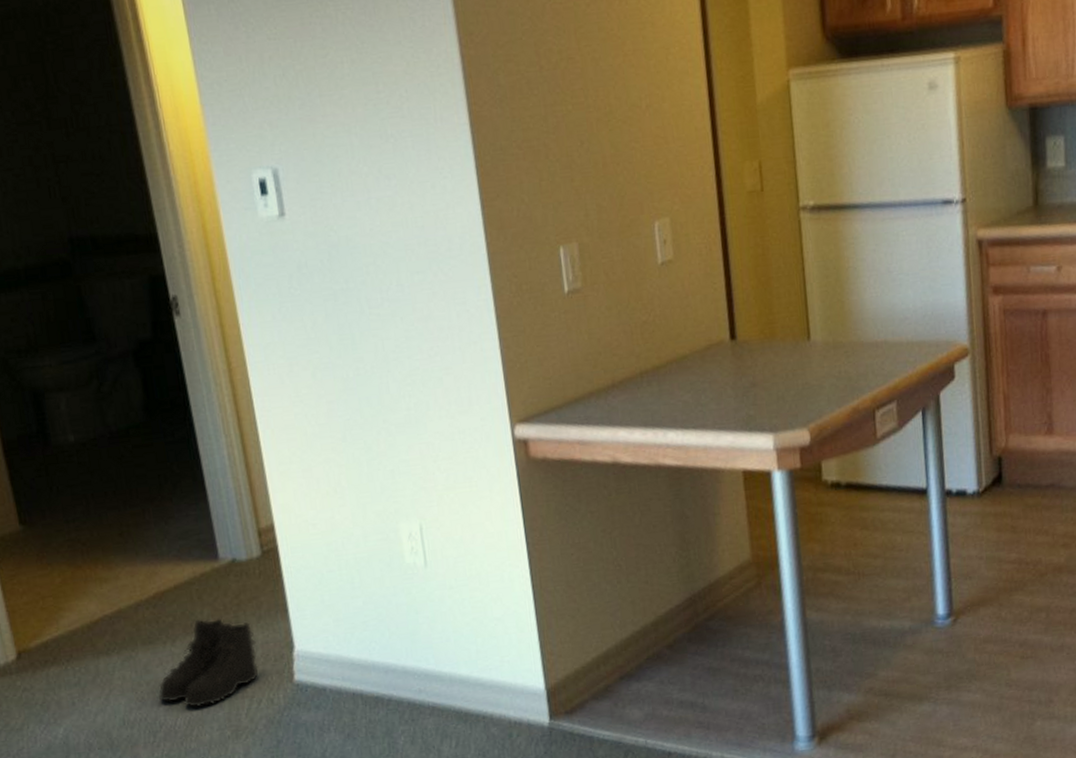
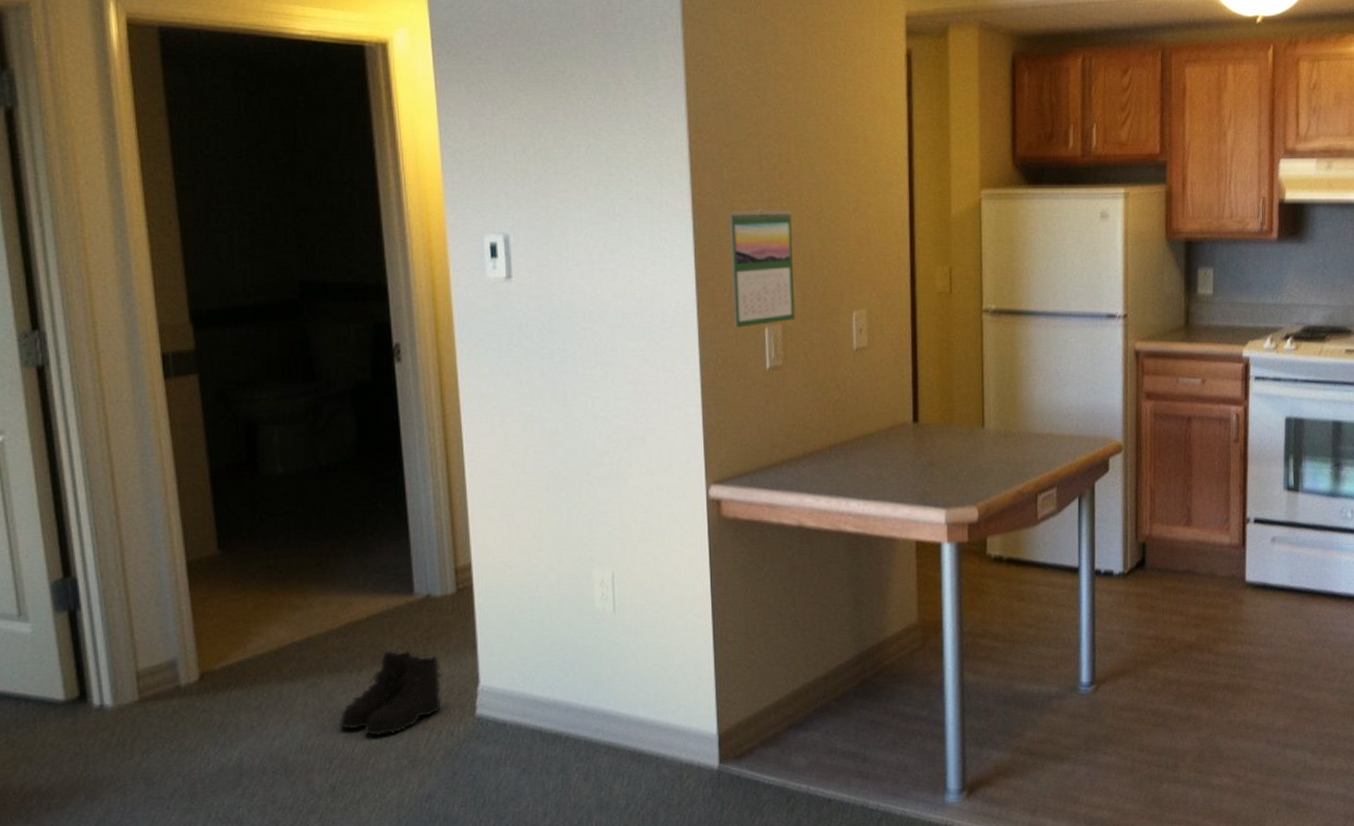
calendar: none [510,114,592,250] -> present [729,208,796,328]

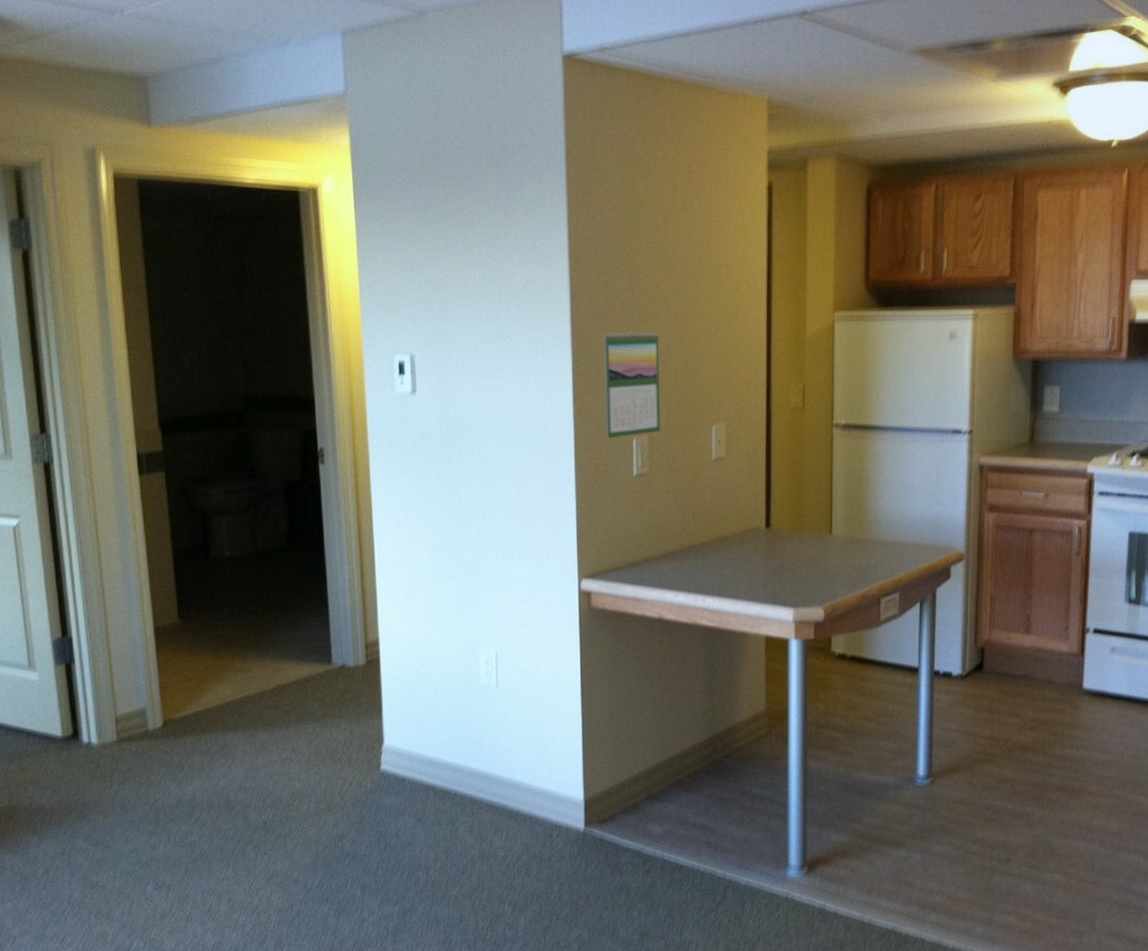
boots: present [339,650,442,737] -> none [271,710,354,783]

